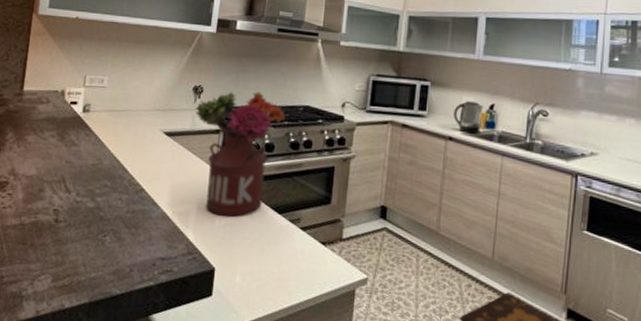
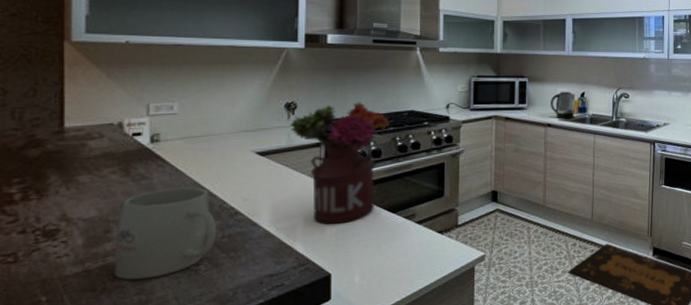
mug: none [41,157,124,242] -> present [114,187,217,280]

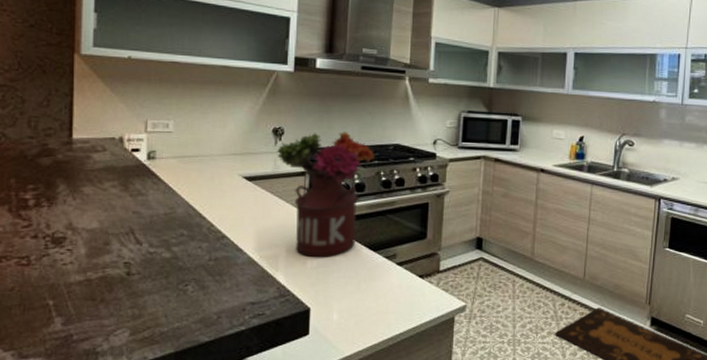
mug: present [114,187,217,280] -> none [112,206,205,294]
kettle: present [550,91,576,119] -> none [545,133,573,165]

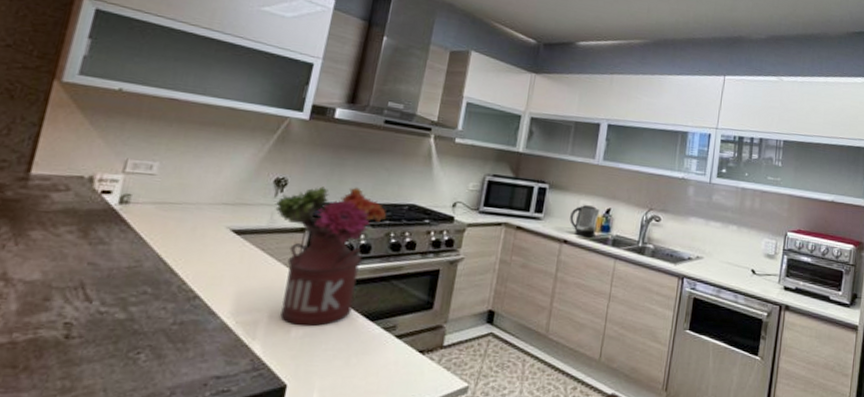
kettle: none [545,133,573,165] -> present [570,204,600,238]

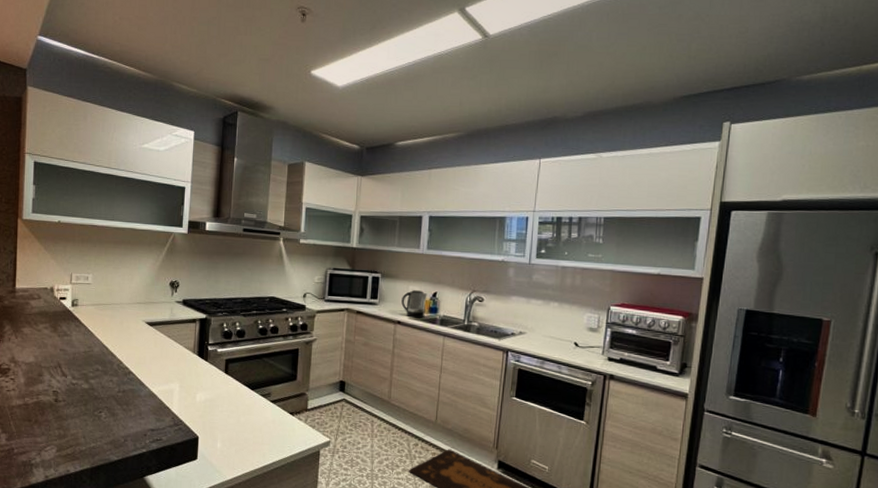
flower arrangement: present [274,186,387,326] -> none [172,285,253,393]

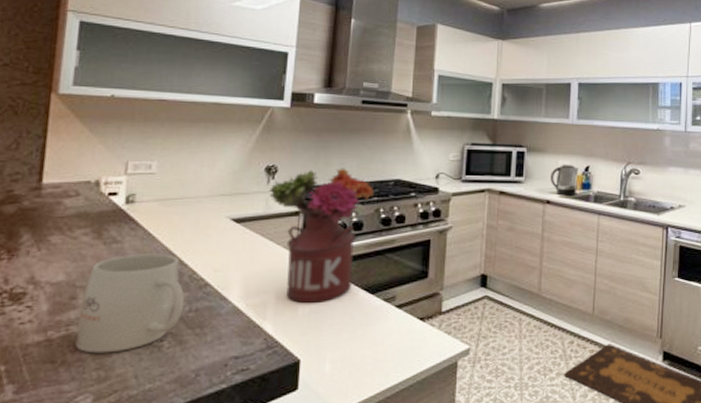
mug: none [43,345,115,418] -> present [75,253,185,354]
flower arrangement: none [172,285,253,393] -> present [268,168,373,303]

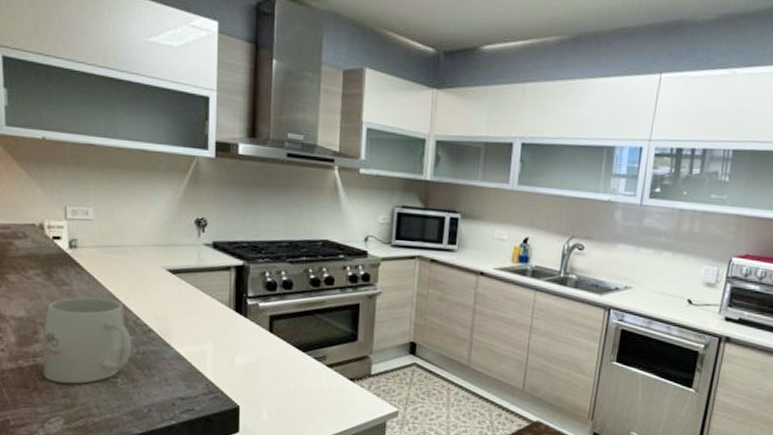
flower arrangement: present [268,168,373,303] -> none [199,225,302,356]
kettle: present [550,164,579,196] -> none [485,234,517,269]

